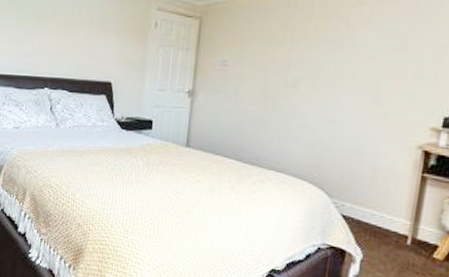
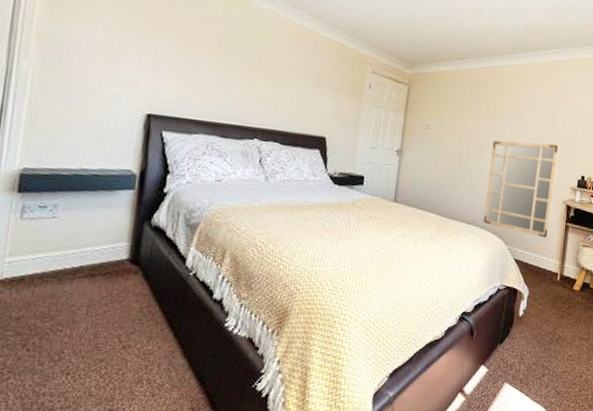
mirror: none [297,72,414,193] -> present [483,140,560,239]

